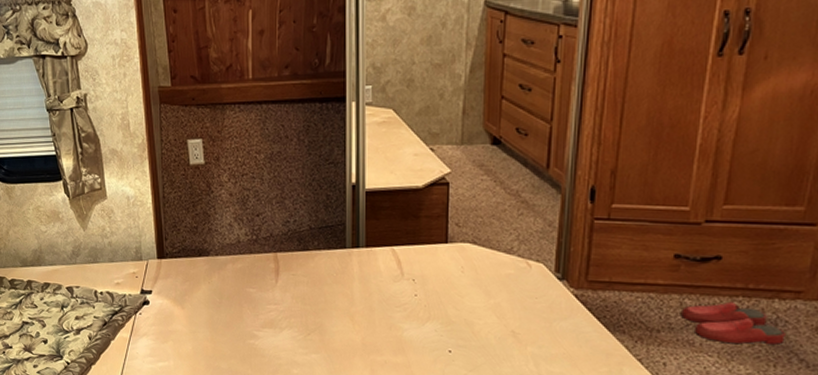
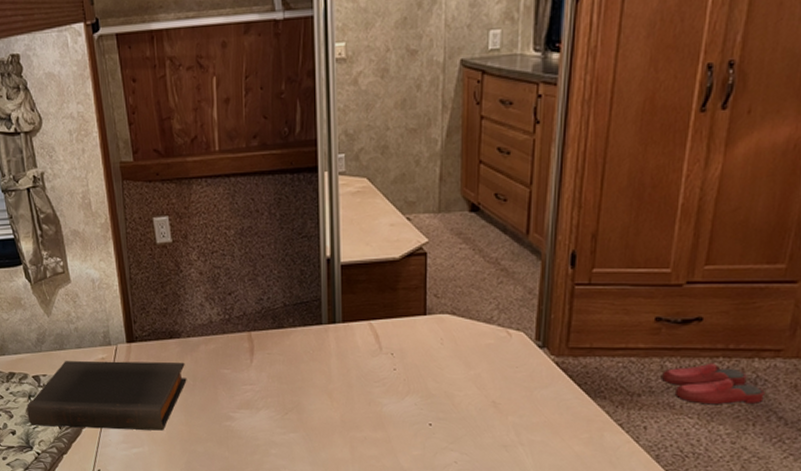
book: none [59,274,214,346] -> present [27,361,187,431]

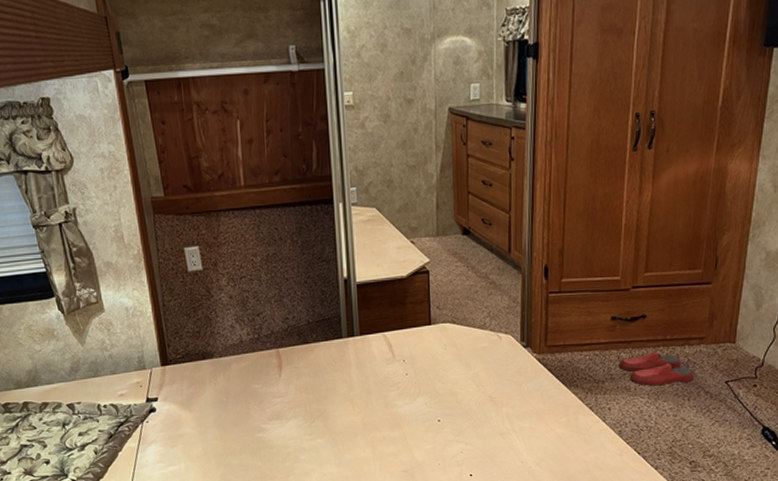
book: present [27,361,187,431] -> none [61,381,220,453]

